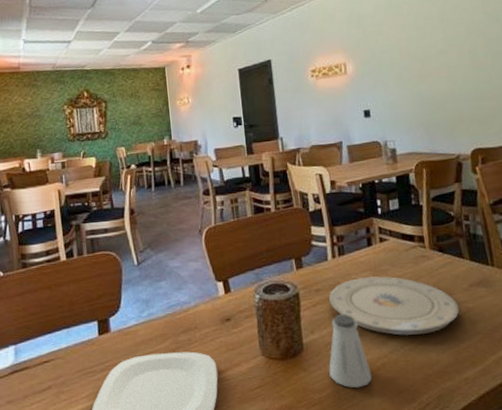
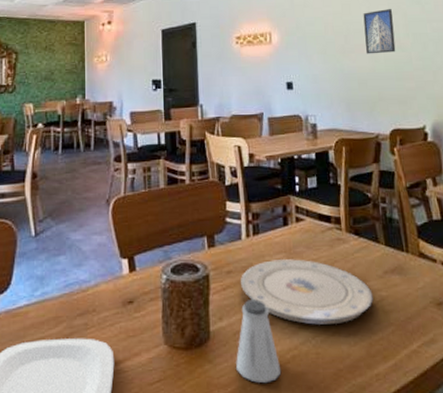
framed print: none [439,29,475,77] -> present [363,9,396,54]

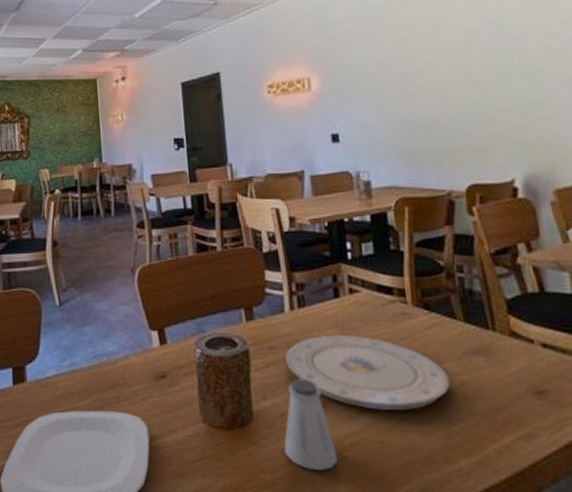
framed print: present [363,9,396,54] -> none [426,39,472,96]

